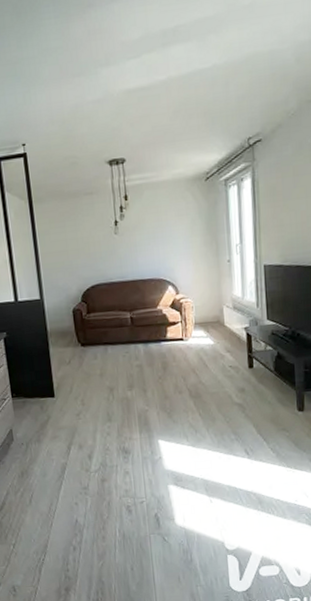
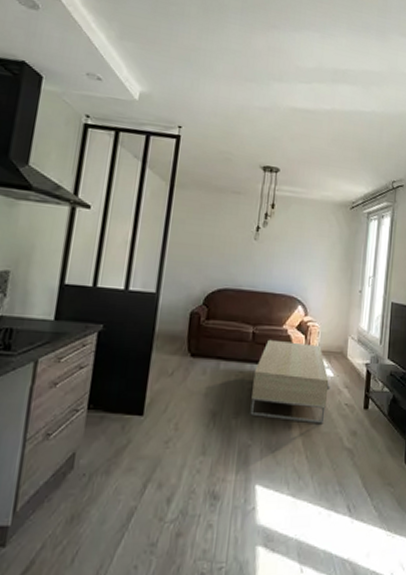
coffee table: none [139,318,212,387] -> present [250,339,330,424]

